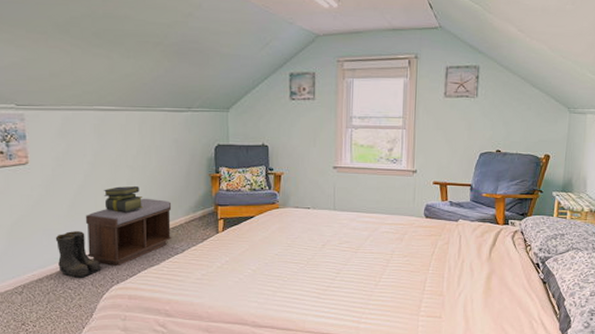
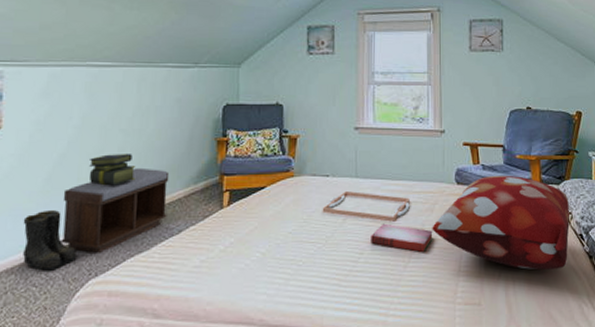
serving tray: none [304,222,382,248] -> present [322,191,410,222]
hardback book: none [346,249,402,273] -> present [371,223,433,252]
decorative pillow: none [401,211,529,292] -> present [432,175,570,270]

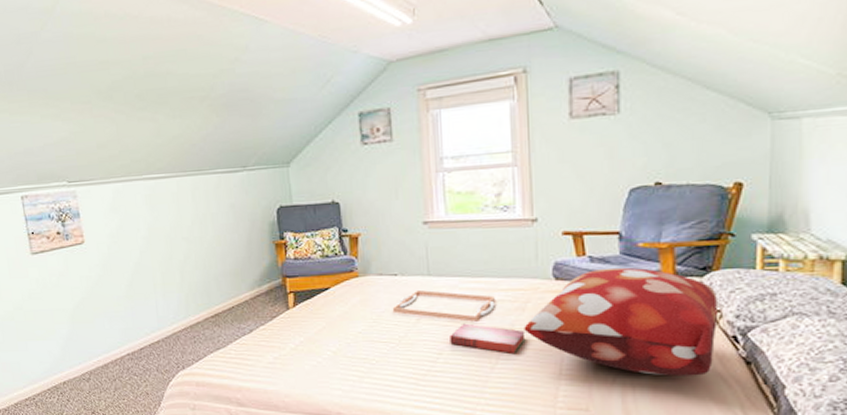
boots: present [23,210,79,271] -> none [116,312,167,363]
bench: present [61,167,170,253] -> none [144,272,237,349]
stack of books: present [89,153,136,185] -> none [161,259,204,289]

